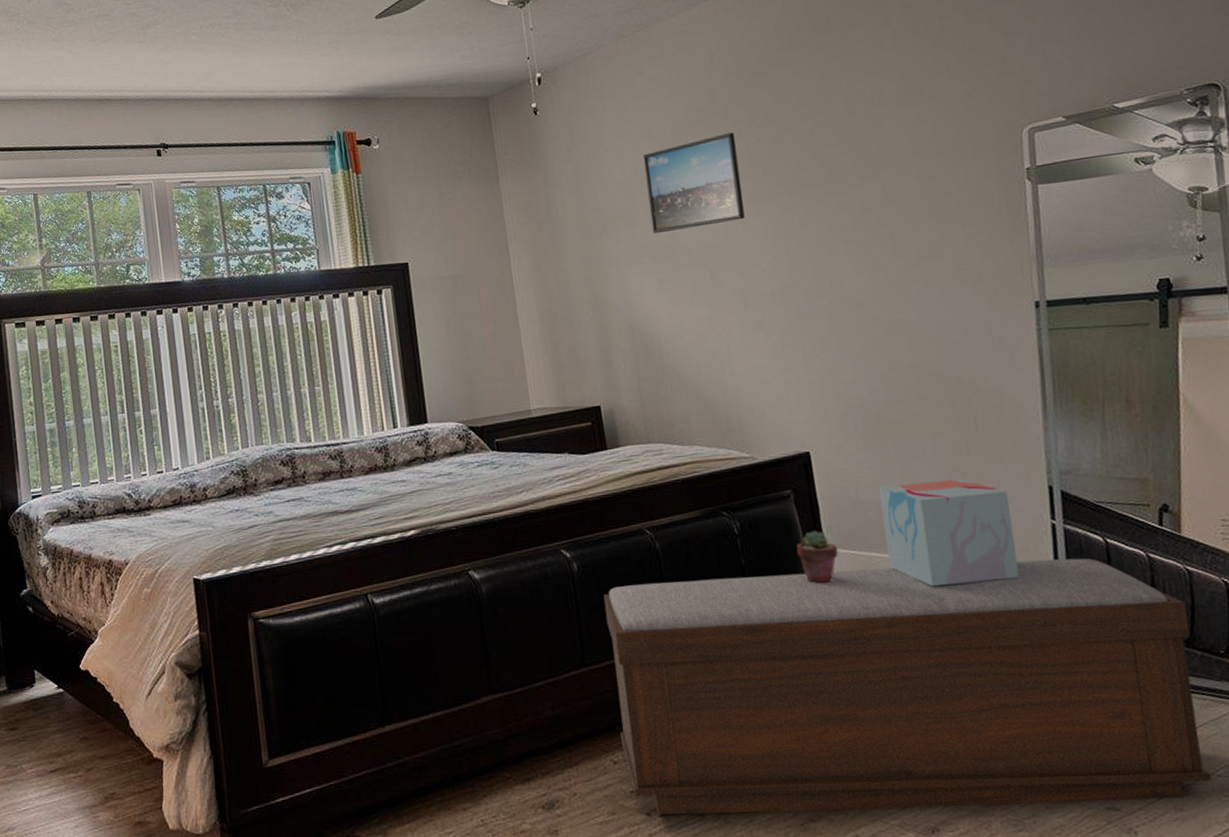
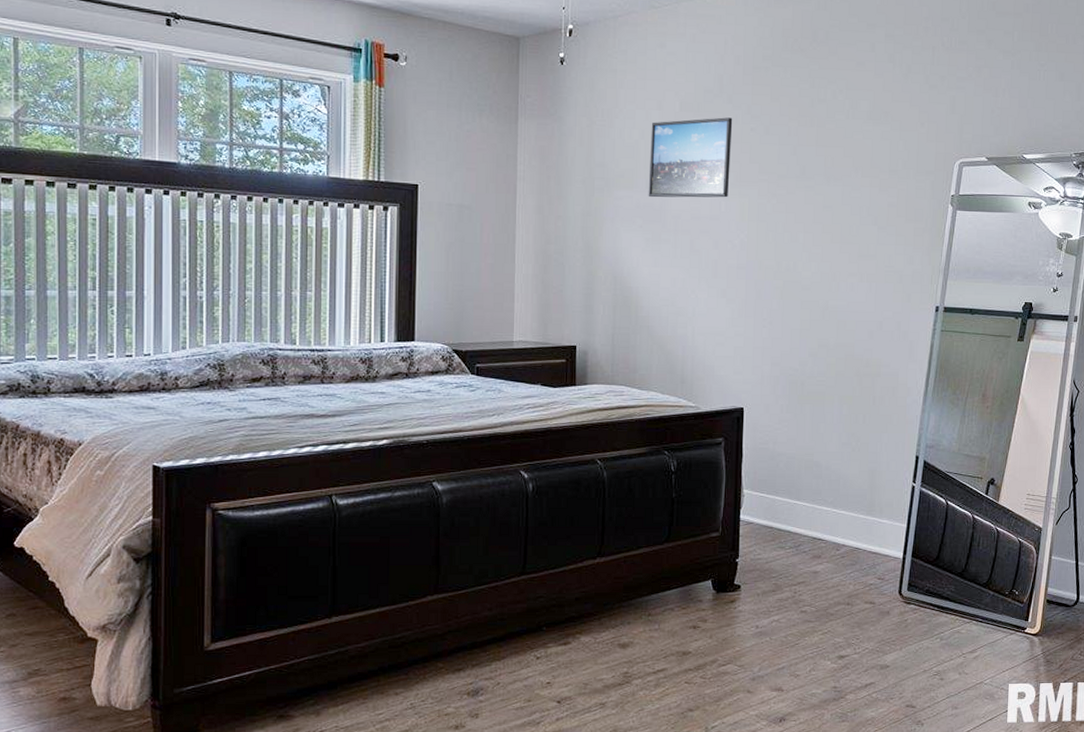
bench: present [604,558,1212,816] -> none [546,507,990,704]
potted succulent: present [796,531,839,584] -> none [719,474,752,519]
decorative box: present [878,479,1020,587] -> none [788,443,886,528]

